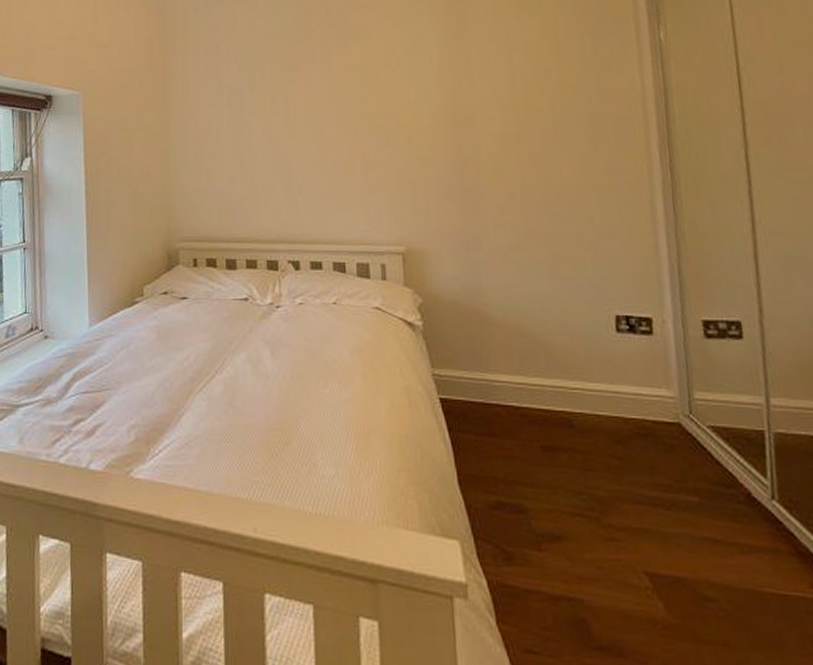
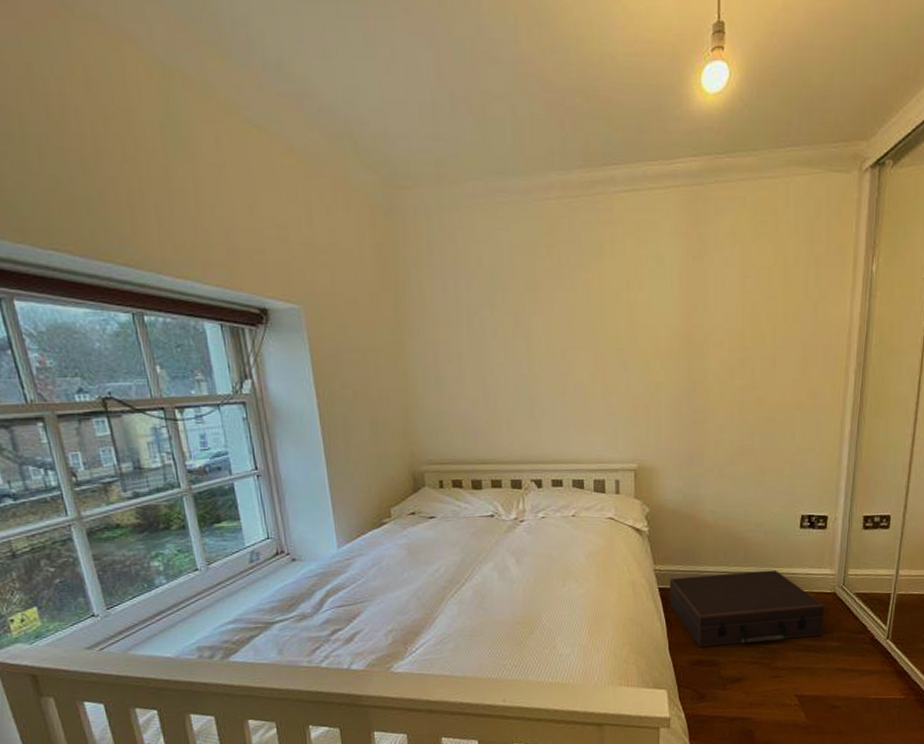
suitcase: none [452,385,671,486] -> present [669,570,825,647]

